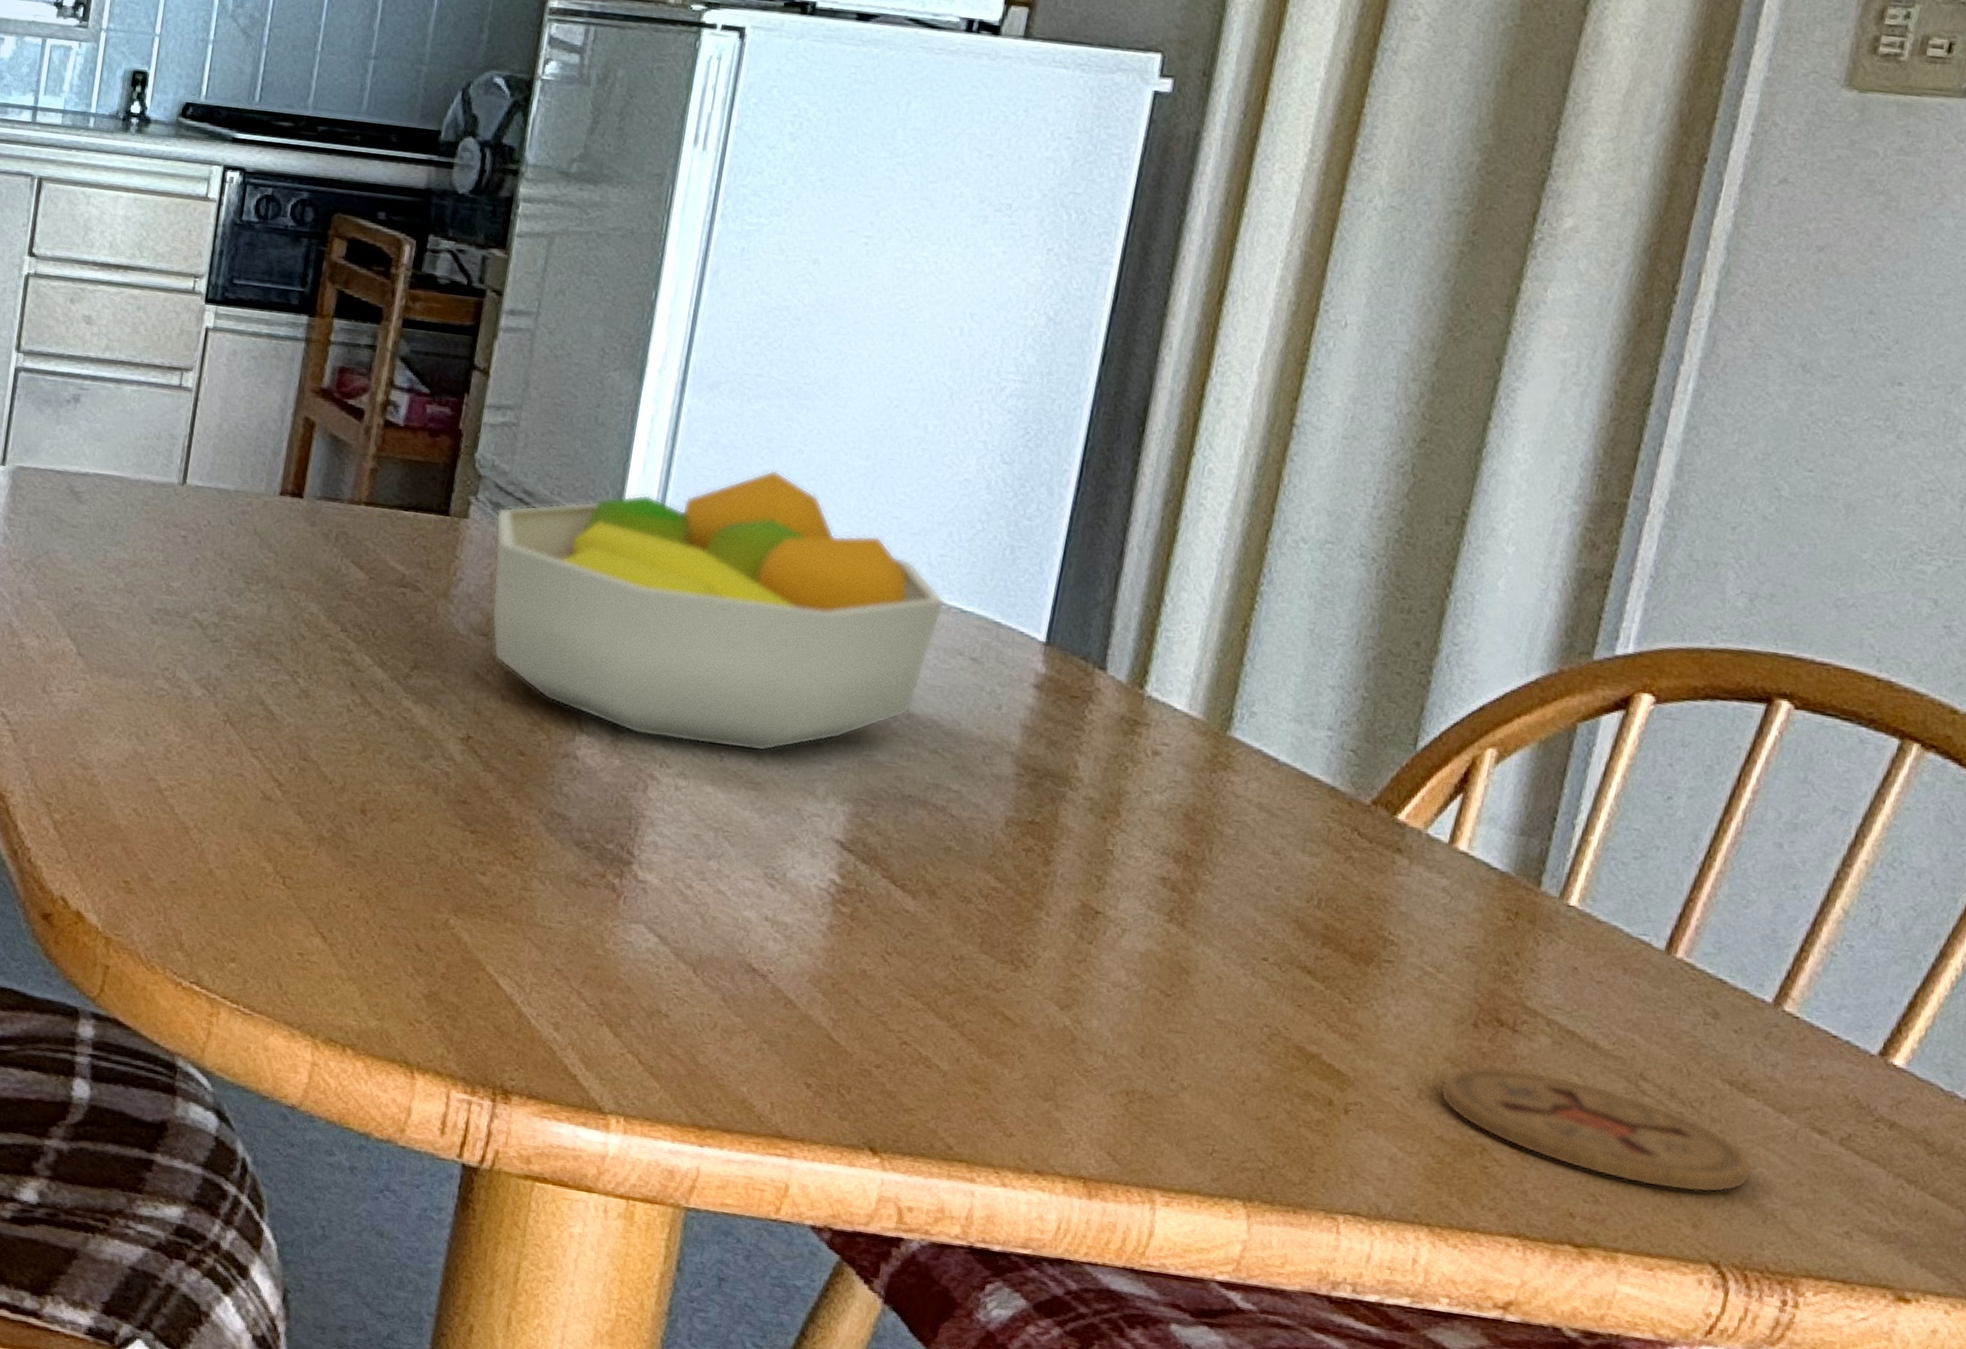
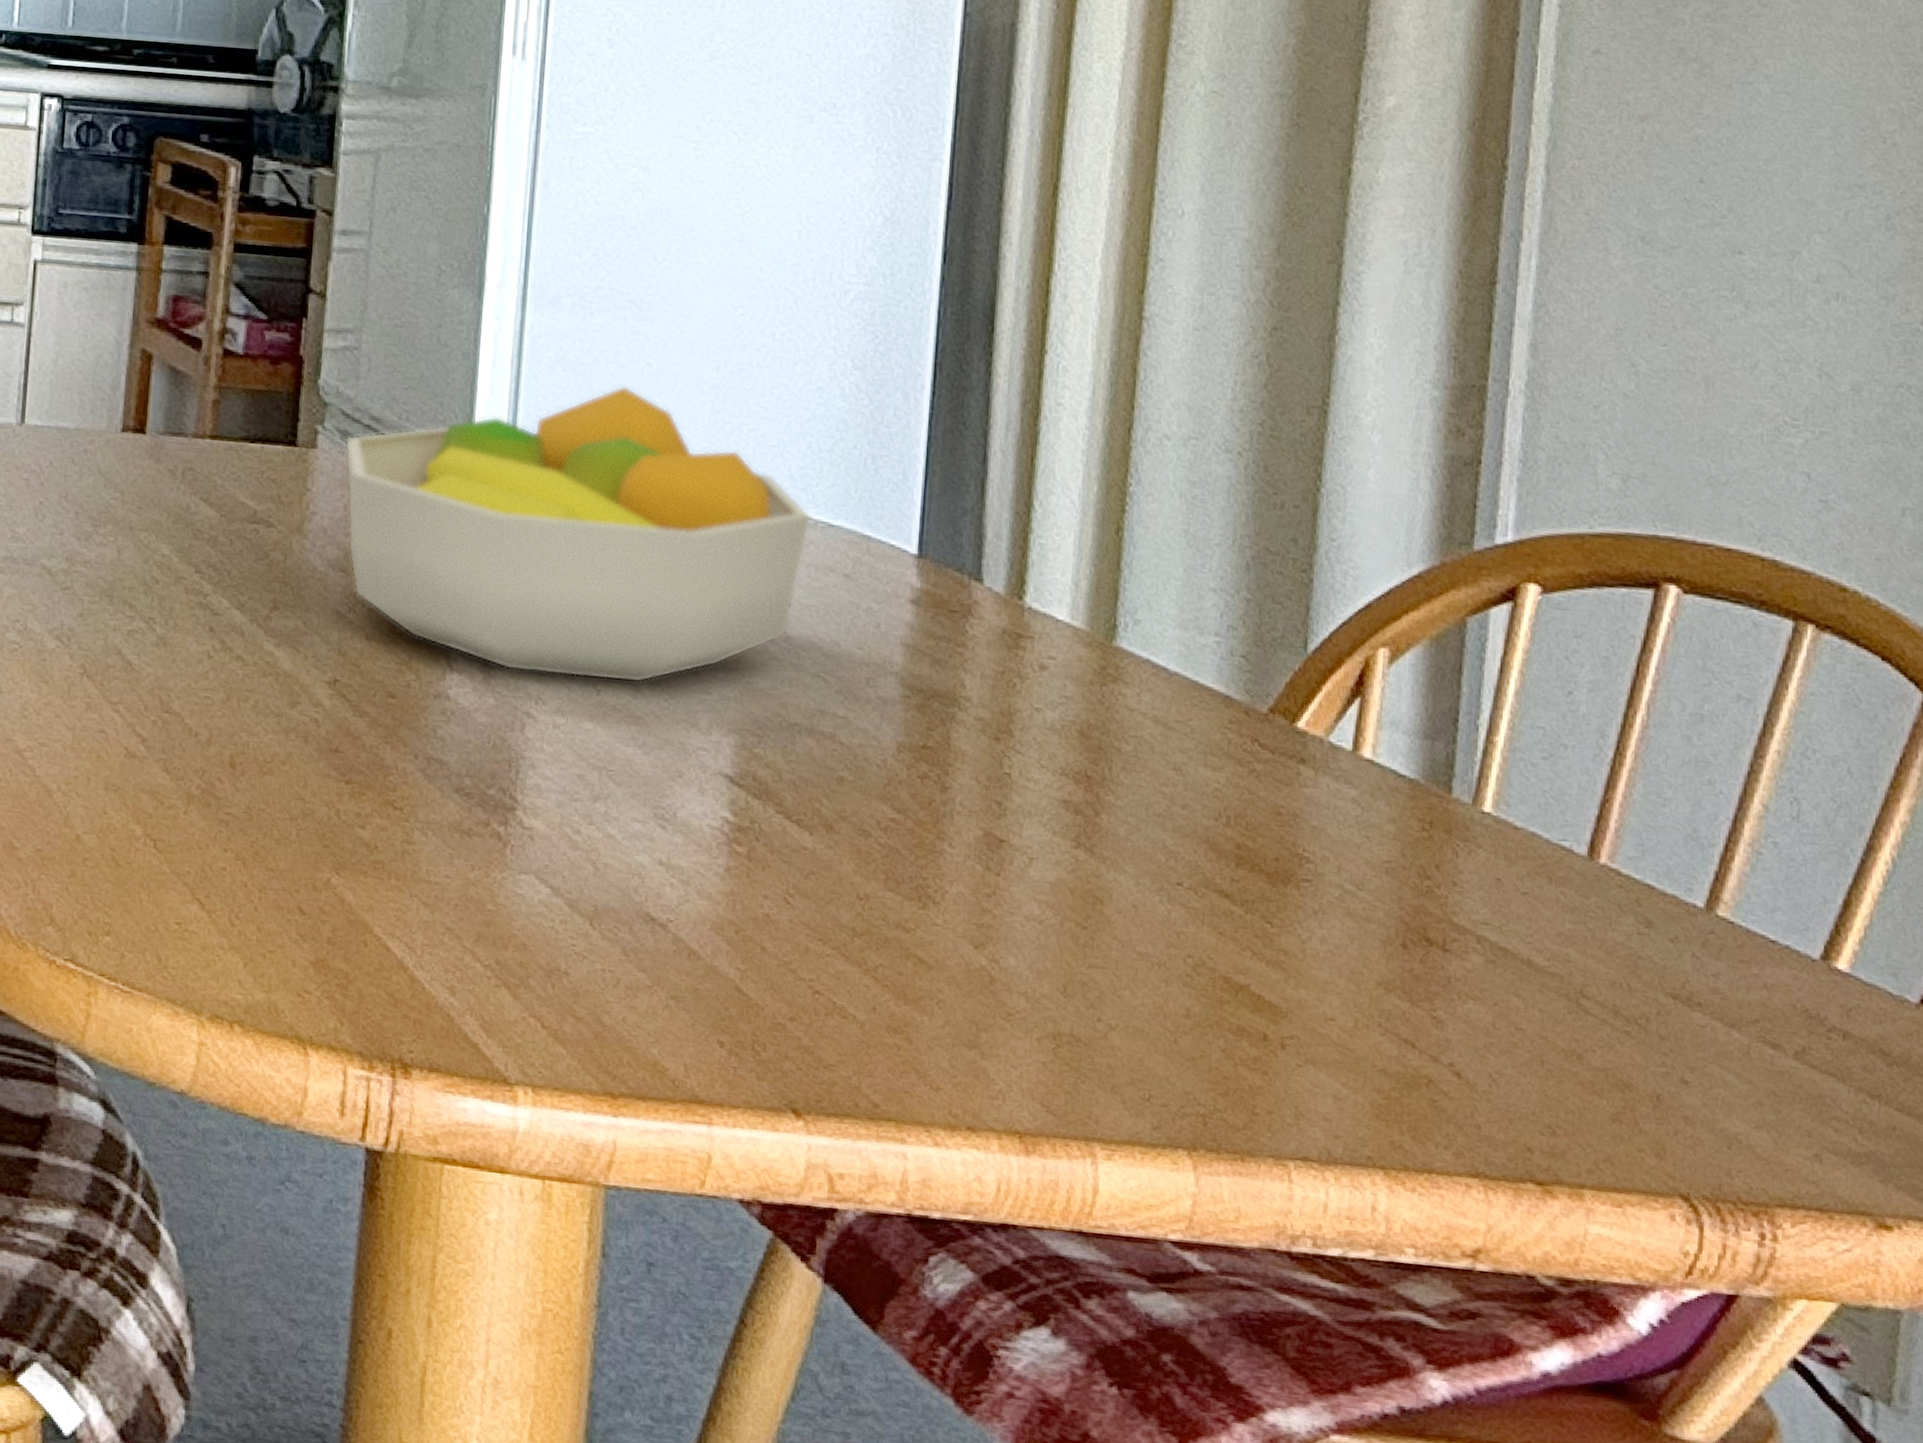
coaster: present [1439,1066,1753,1193] -> none [1376,990,1709,1119]

